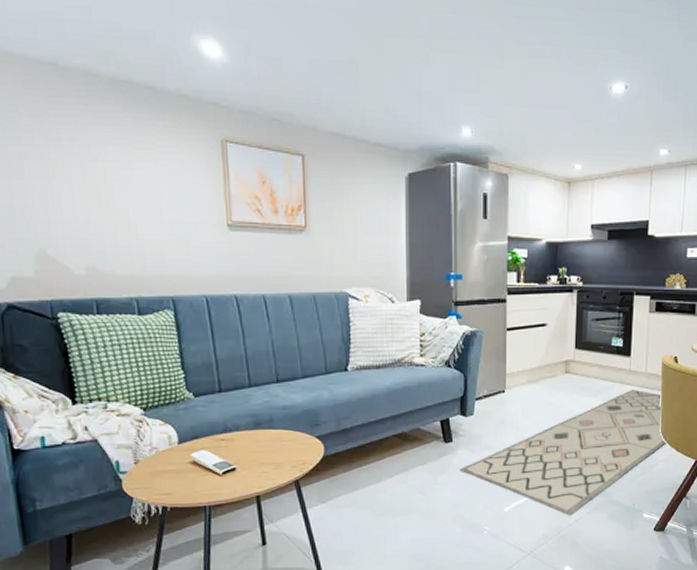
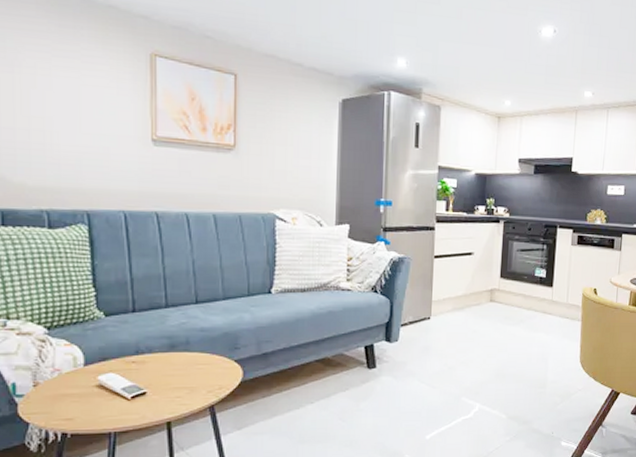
rug: present [459,389,668,516] -> none [382,319,586,444]

